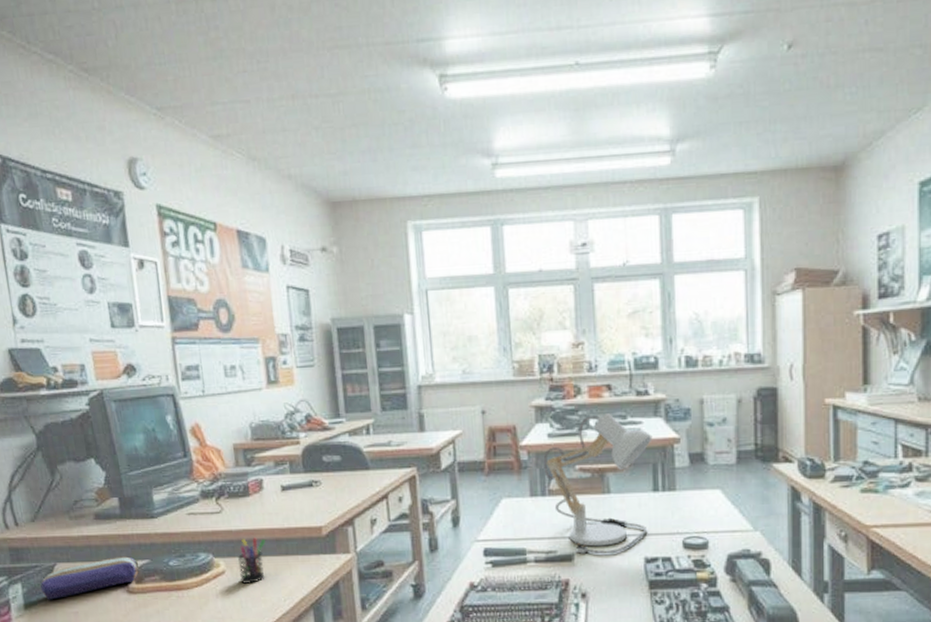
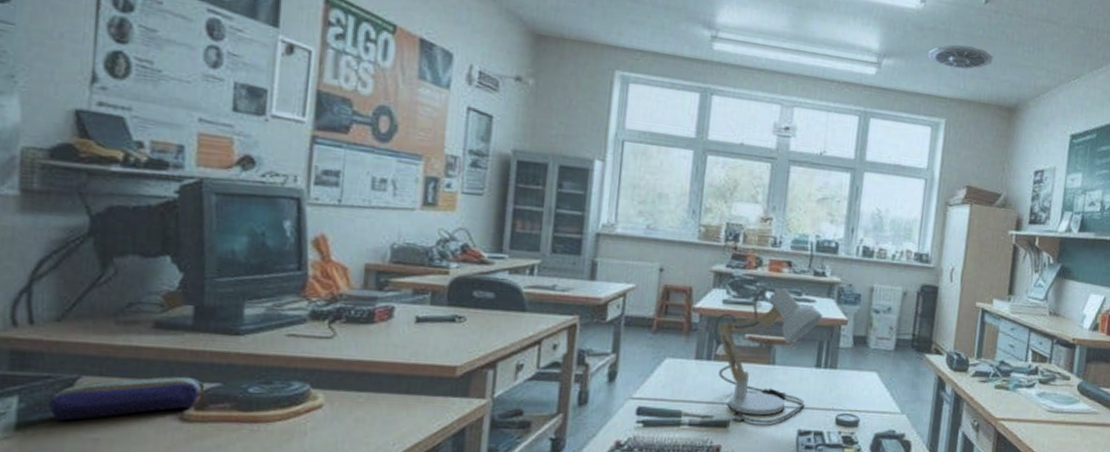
pen holder: present [238,537,266,585] -> none [339,370,385,423]
ceiling vent: none [728,104,807,137] -> present [928,44,993,70]

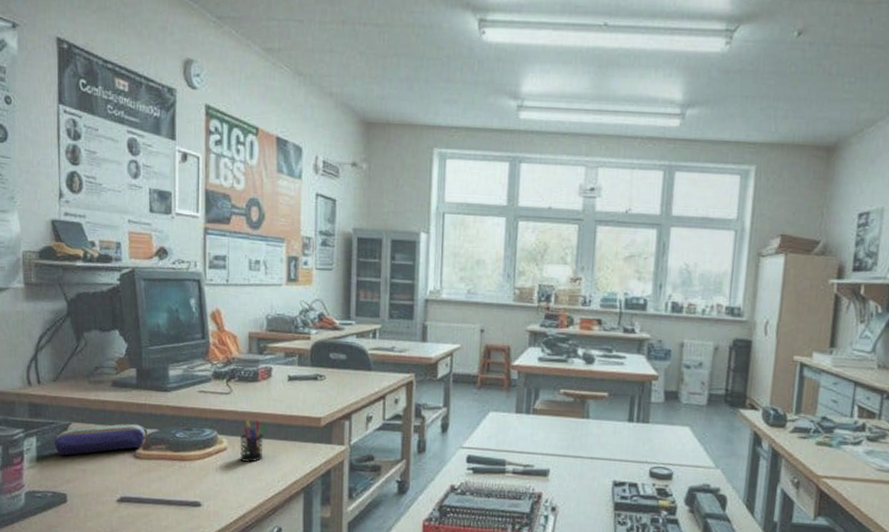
pen holder: none [339,370,385,423] -> present [239,420,269,463]
desk lamp: present [713,288,823,424] -> none [531,345,634,474]
ceiling vent: present [928,44,993,70] -> none [735,85,808,111]

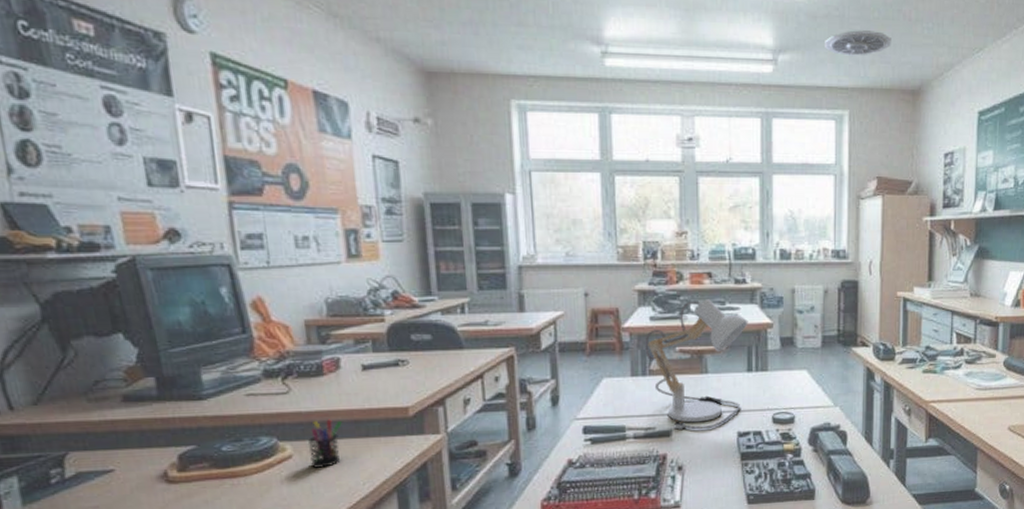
pencil case: present [54,423,148,456] -> none [45,442,182,494]
desk lamp: none [531,345,634,474] -> present [645,299,748,430]
ceiling vent: none [735,85,808,111] -> present [825,30,891,56]

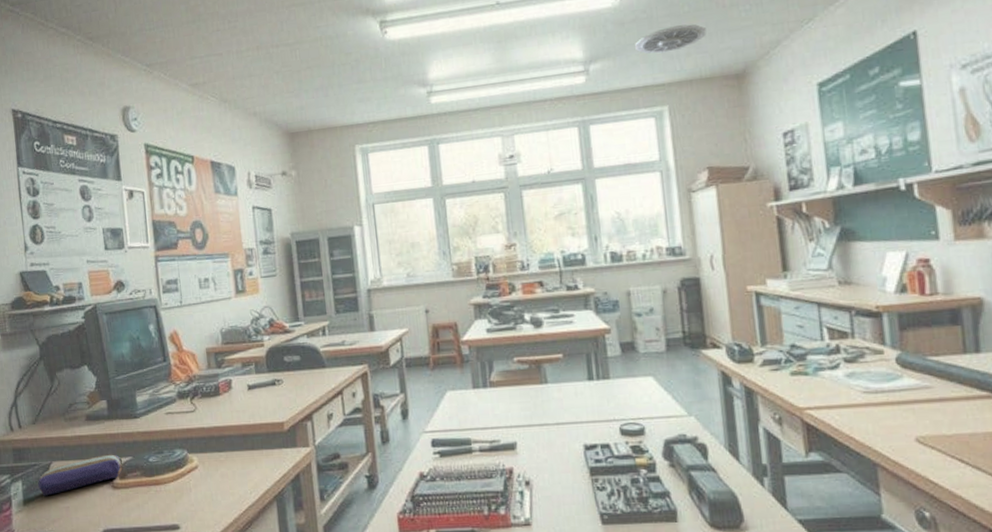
pencil case: none [45,442,182,494] -> present [38,454,123,496]
pen holder: present [308,419,343,469] -> none [209,434,235,479]
desk lamp: present [645,299,748,430] -> none [483,308,585,443]

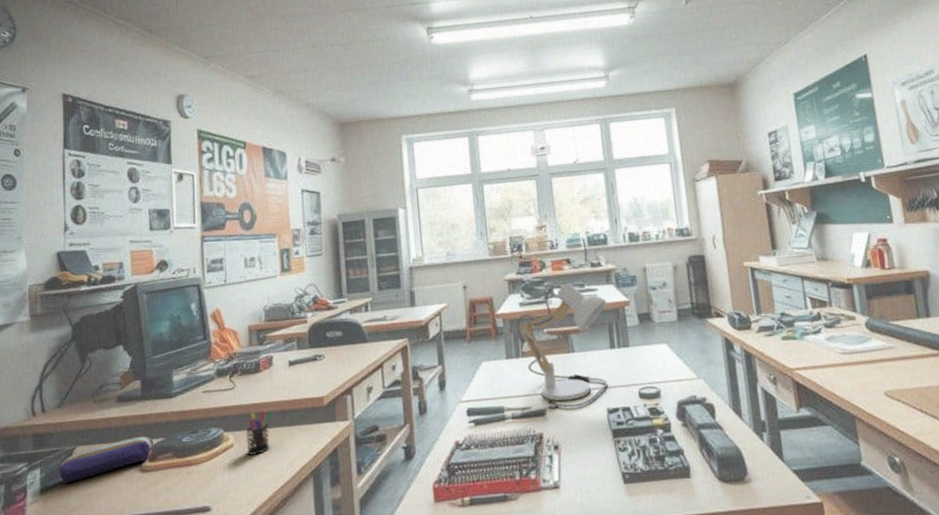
pen holder: none [209,434,235,479] -> present [246,410,273,457]
desk lamp: none [483,308,585,443] -> present [516,283,607,409]
ceiling vent: present [635,24,706,54] -> none [647,41,705,65]

